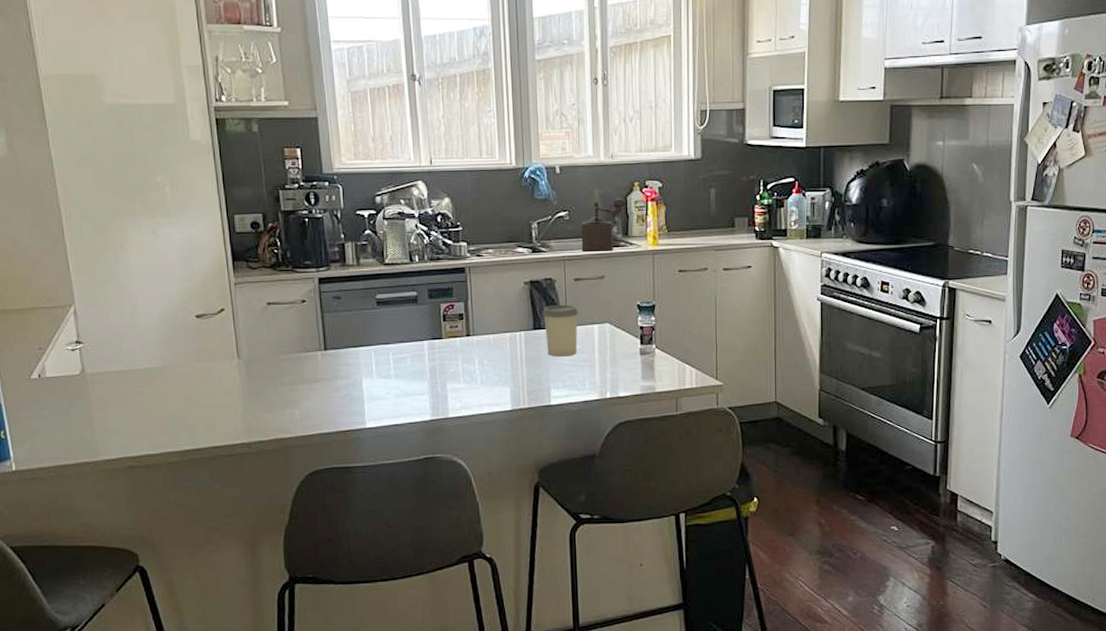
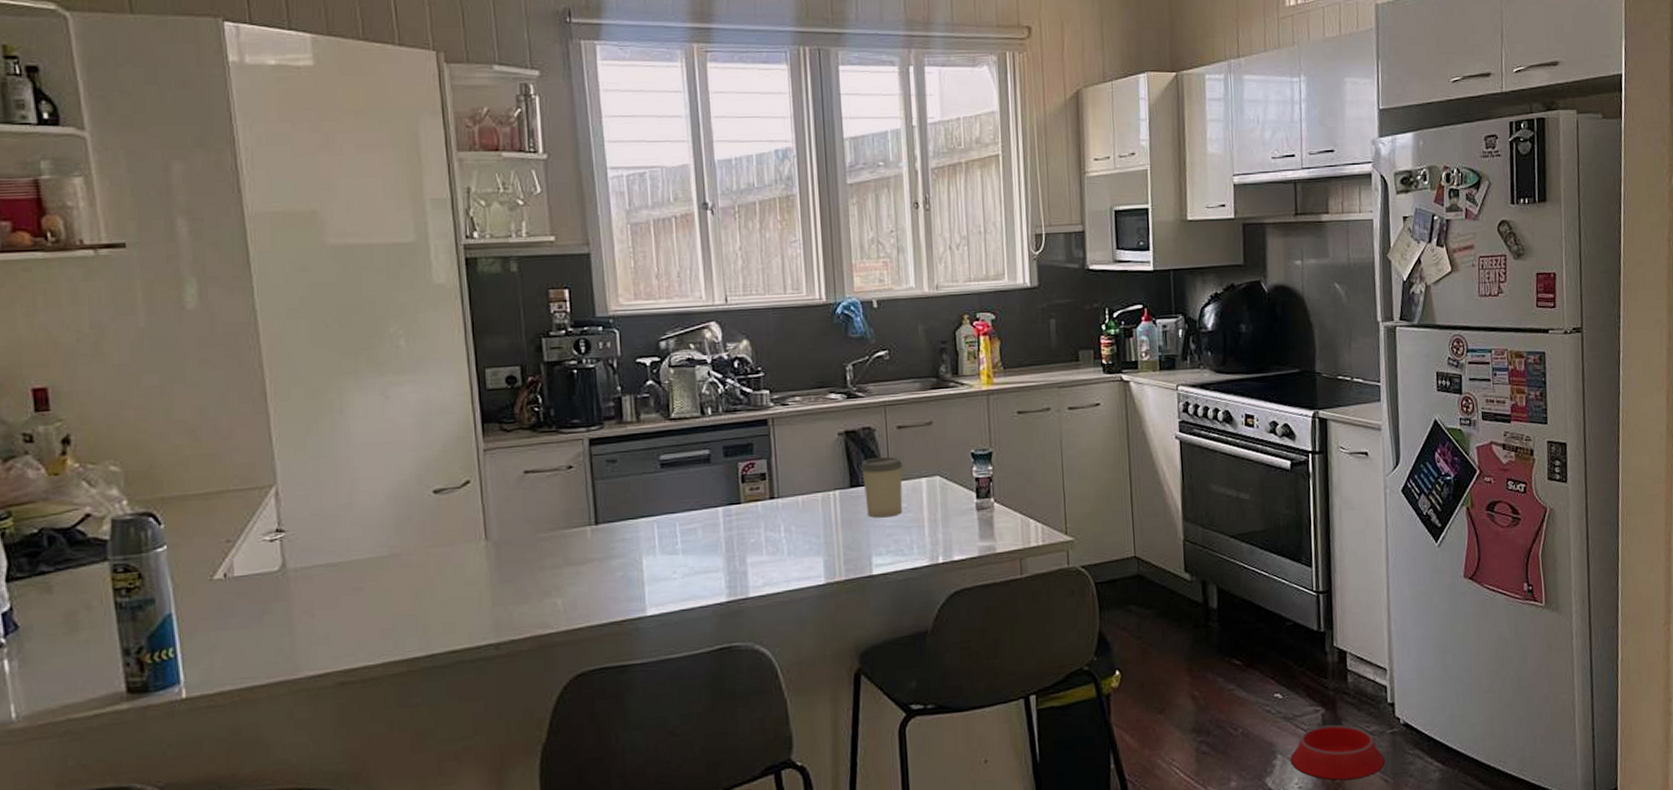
coffee grinder: present [581,198,626,252] -> none [904,333,955,395]
pet bowl: none [901,556,985,603] -> present [1290,724,1386,780]

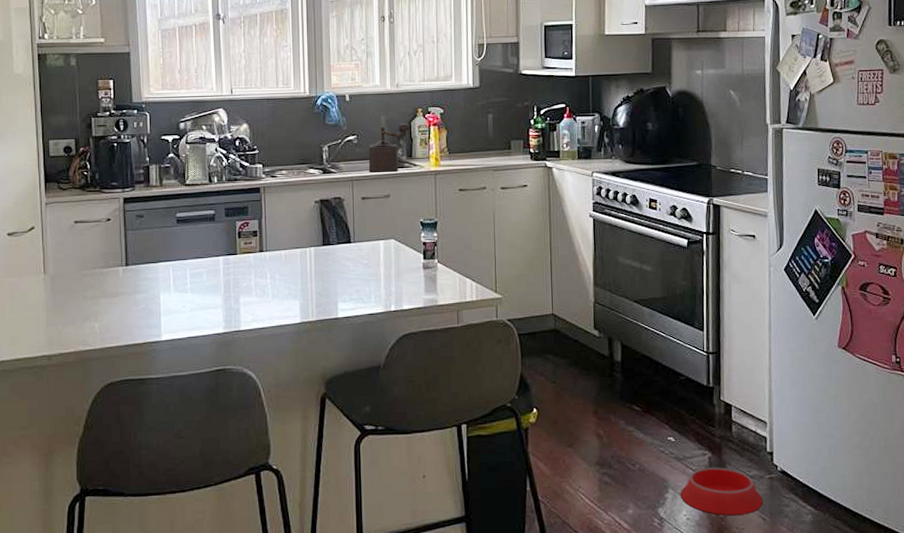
cup: present [860,456,903,518] -> none [331,221,366,271]
coffee grinder: none [904,333,955,395] -> present [368,123,410,172]

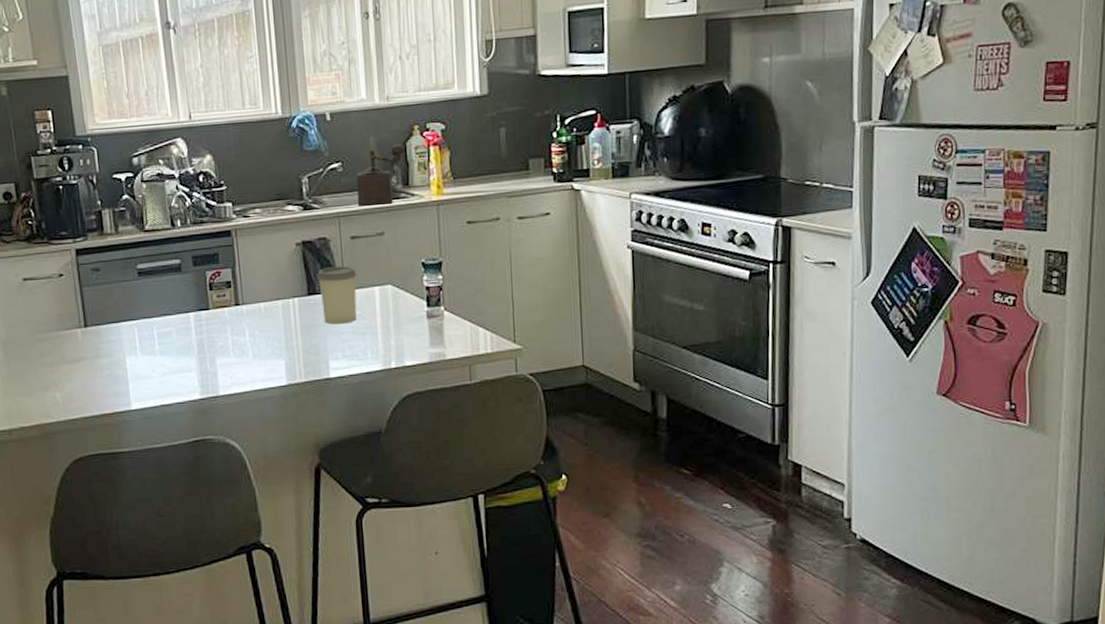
cup: none [331,221,366,271] -> present [317,265,357,324]
pet bowl: present [680,467,764,516] -> none [737,536,839,591]

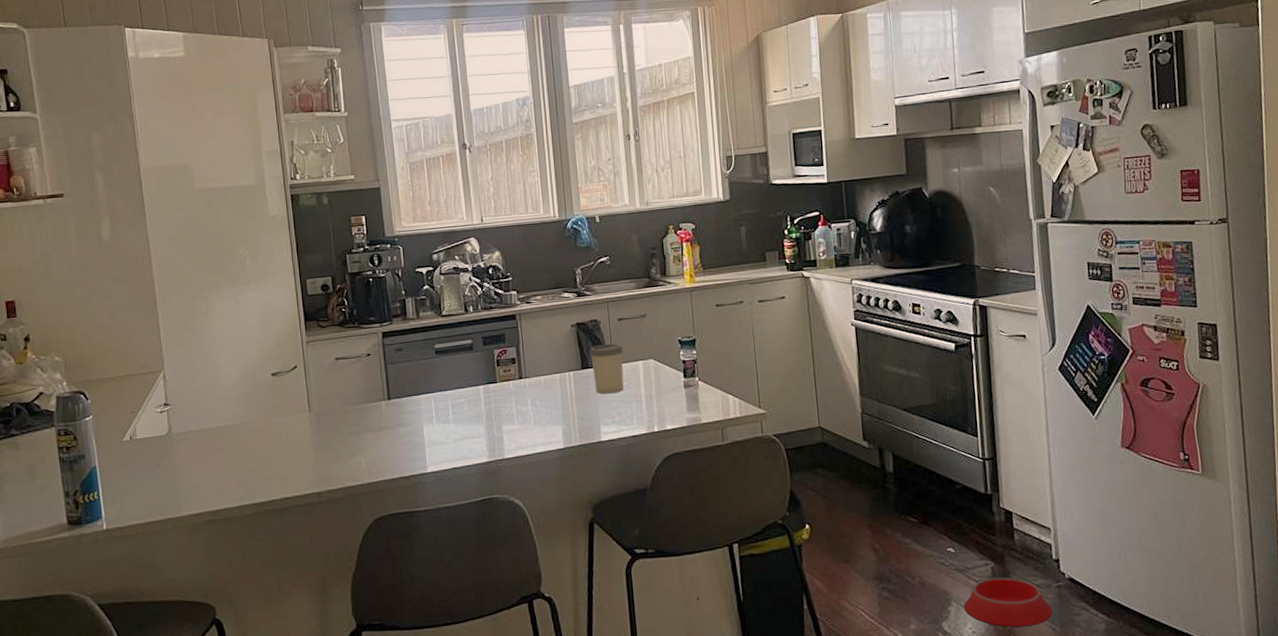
coffee grinder: present [357,144,405,206] -> none [622,241,662,293]
pet bowl: none [737,536,839,591] -> present [963,577,1053,627]

